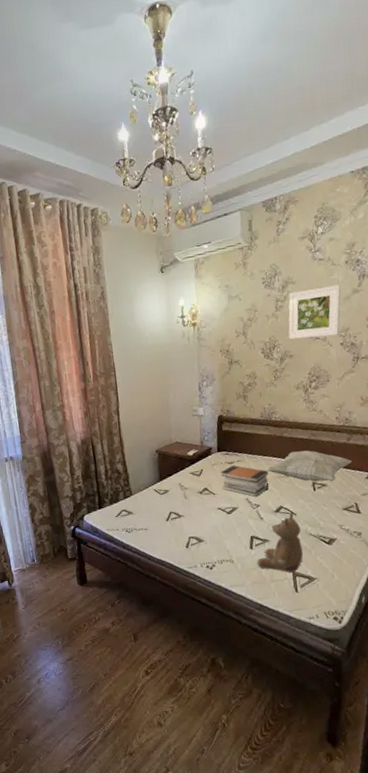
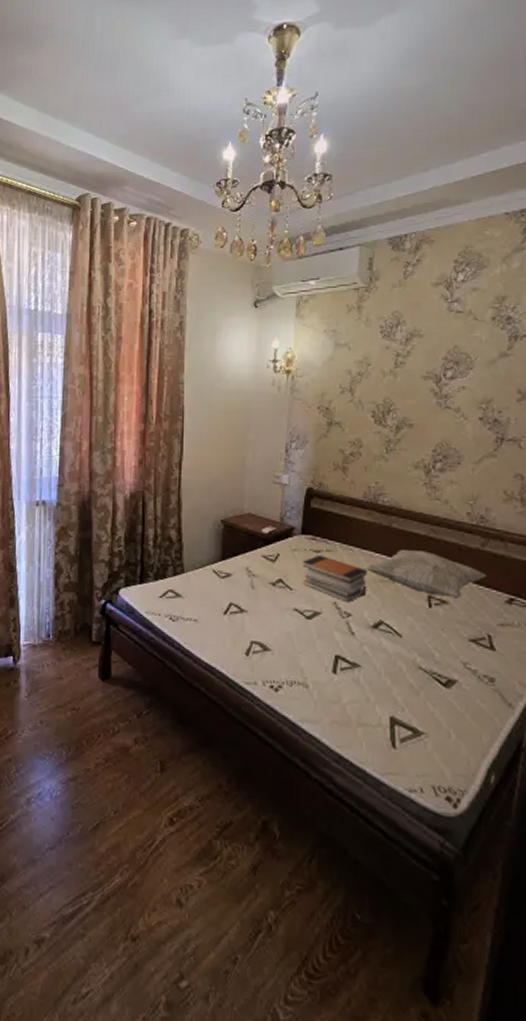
stuffed bear: present [257,511,304,573] -> none [340,630,408,718]
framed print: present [288,284,341,340] -> none [410,344,485,406]

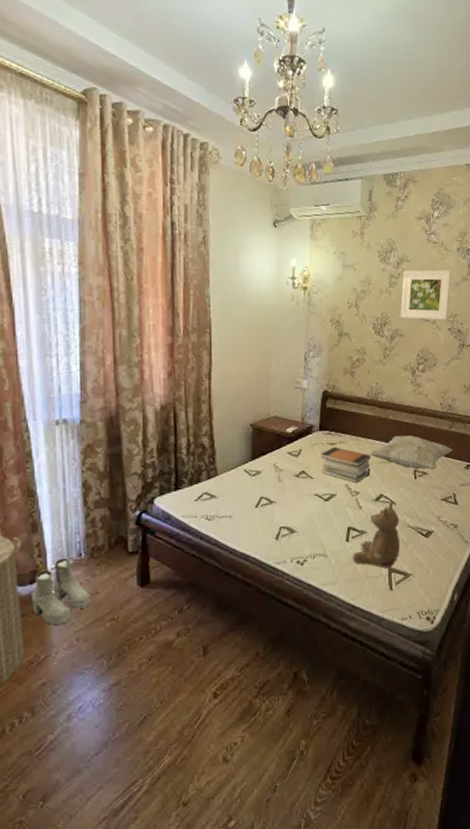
boots: none [5,636,56,704] -> present [32,558,91,626]
stuffed bear: none [340,630,408,718] -> present [352,500,401,569]
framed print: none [410,344,485,406] -> present [400,270,452,320]

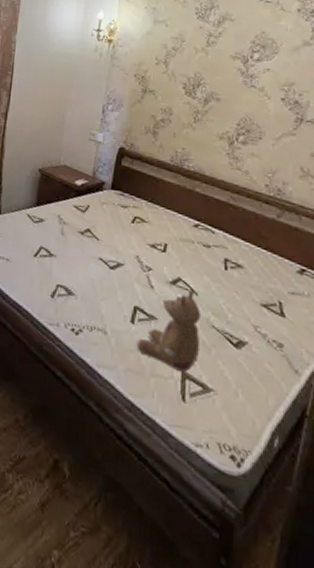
book stack: present [321,446,370,484] -> none [109,209,169,258]
decorative pillow: present [369,435,453,471] -> none [168,213,281,265]
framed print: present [400,270,452,320] -> none [218,30,290,88]

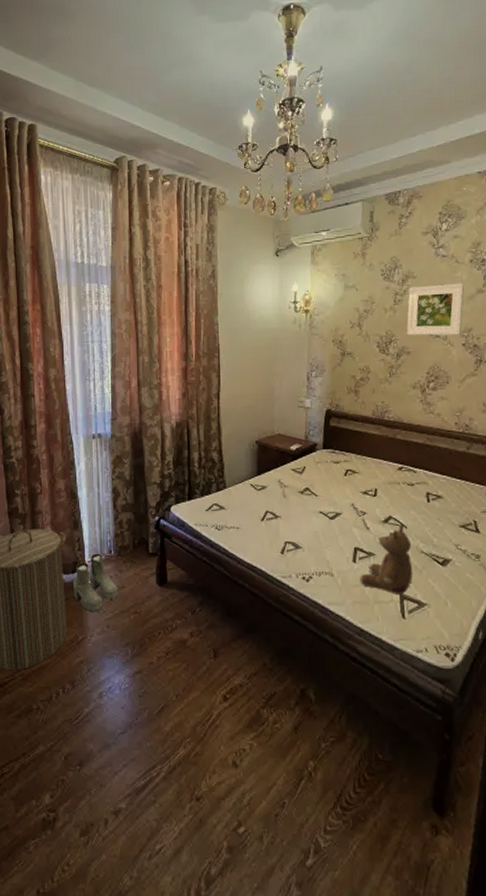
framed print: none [218,30,290,88] -> present [407,283,465,336]

